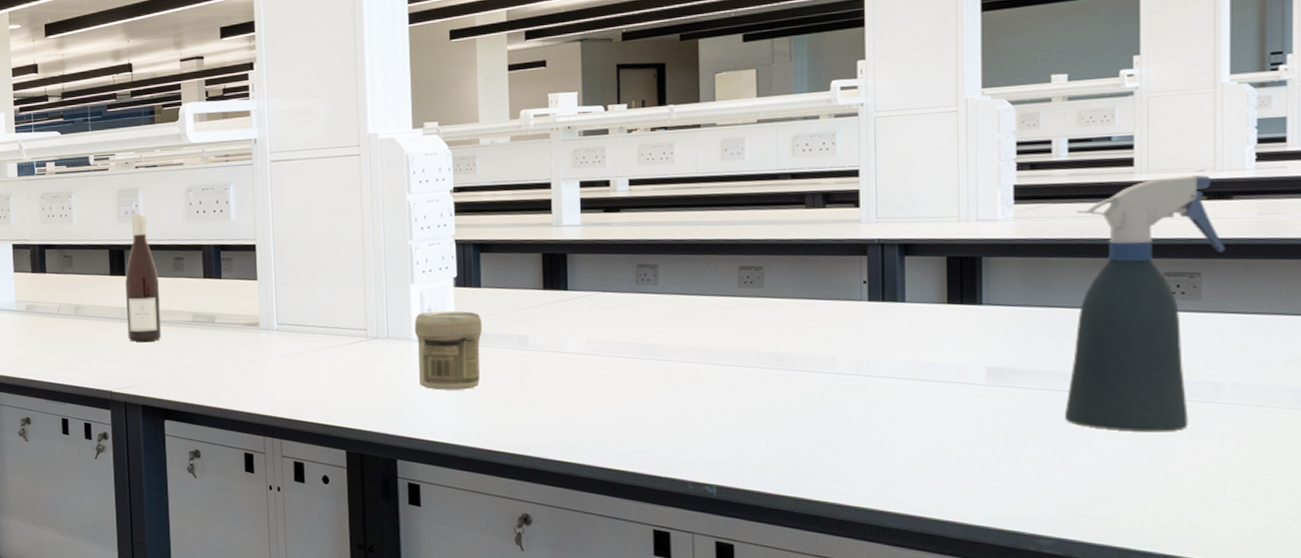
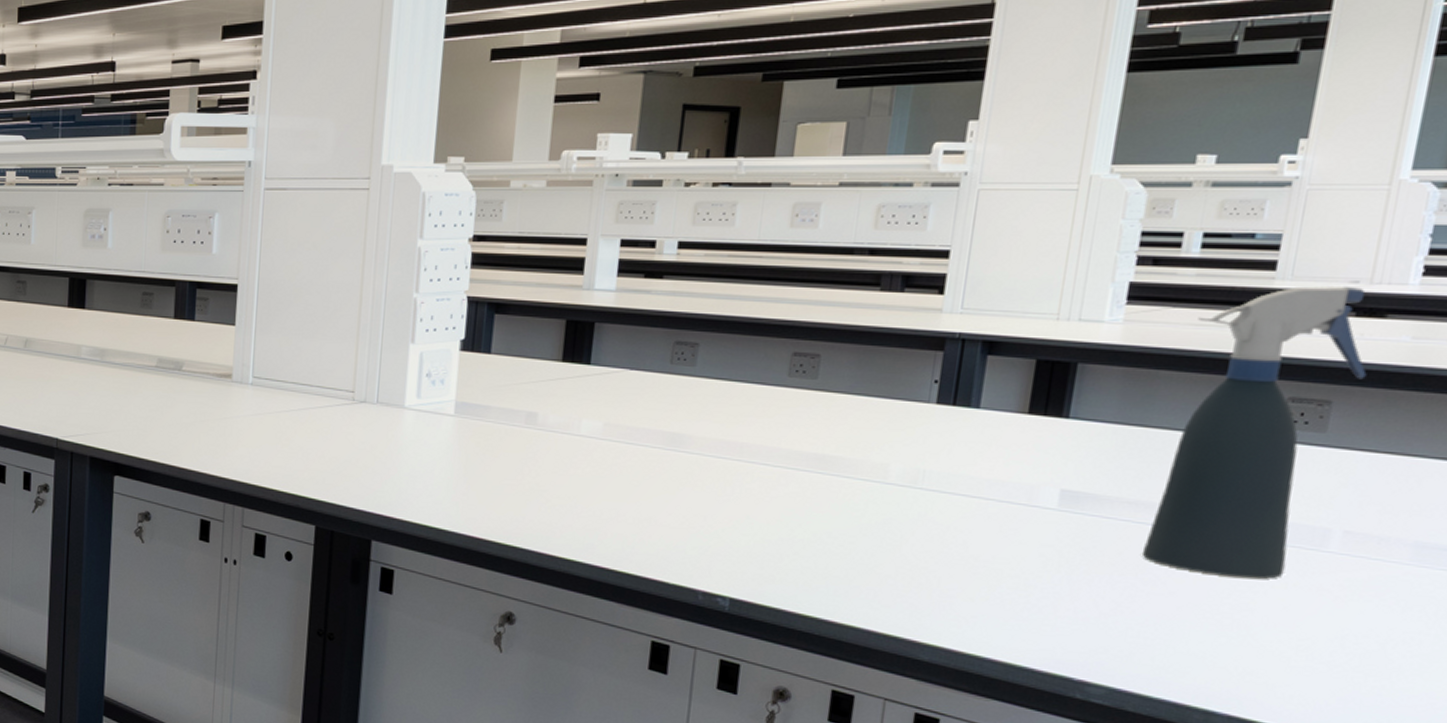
bottle: present [125,213,162,342] -> none [81,239,124,386]
jar: present [414,311,482,390] -> none [406,376,487,469]

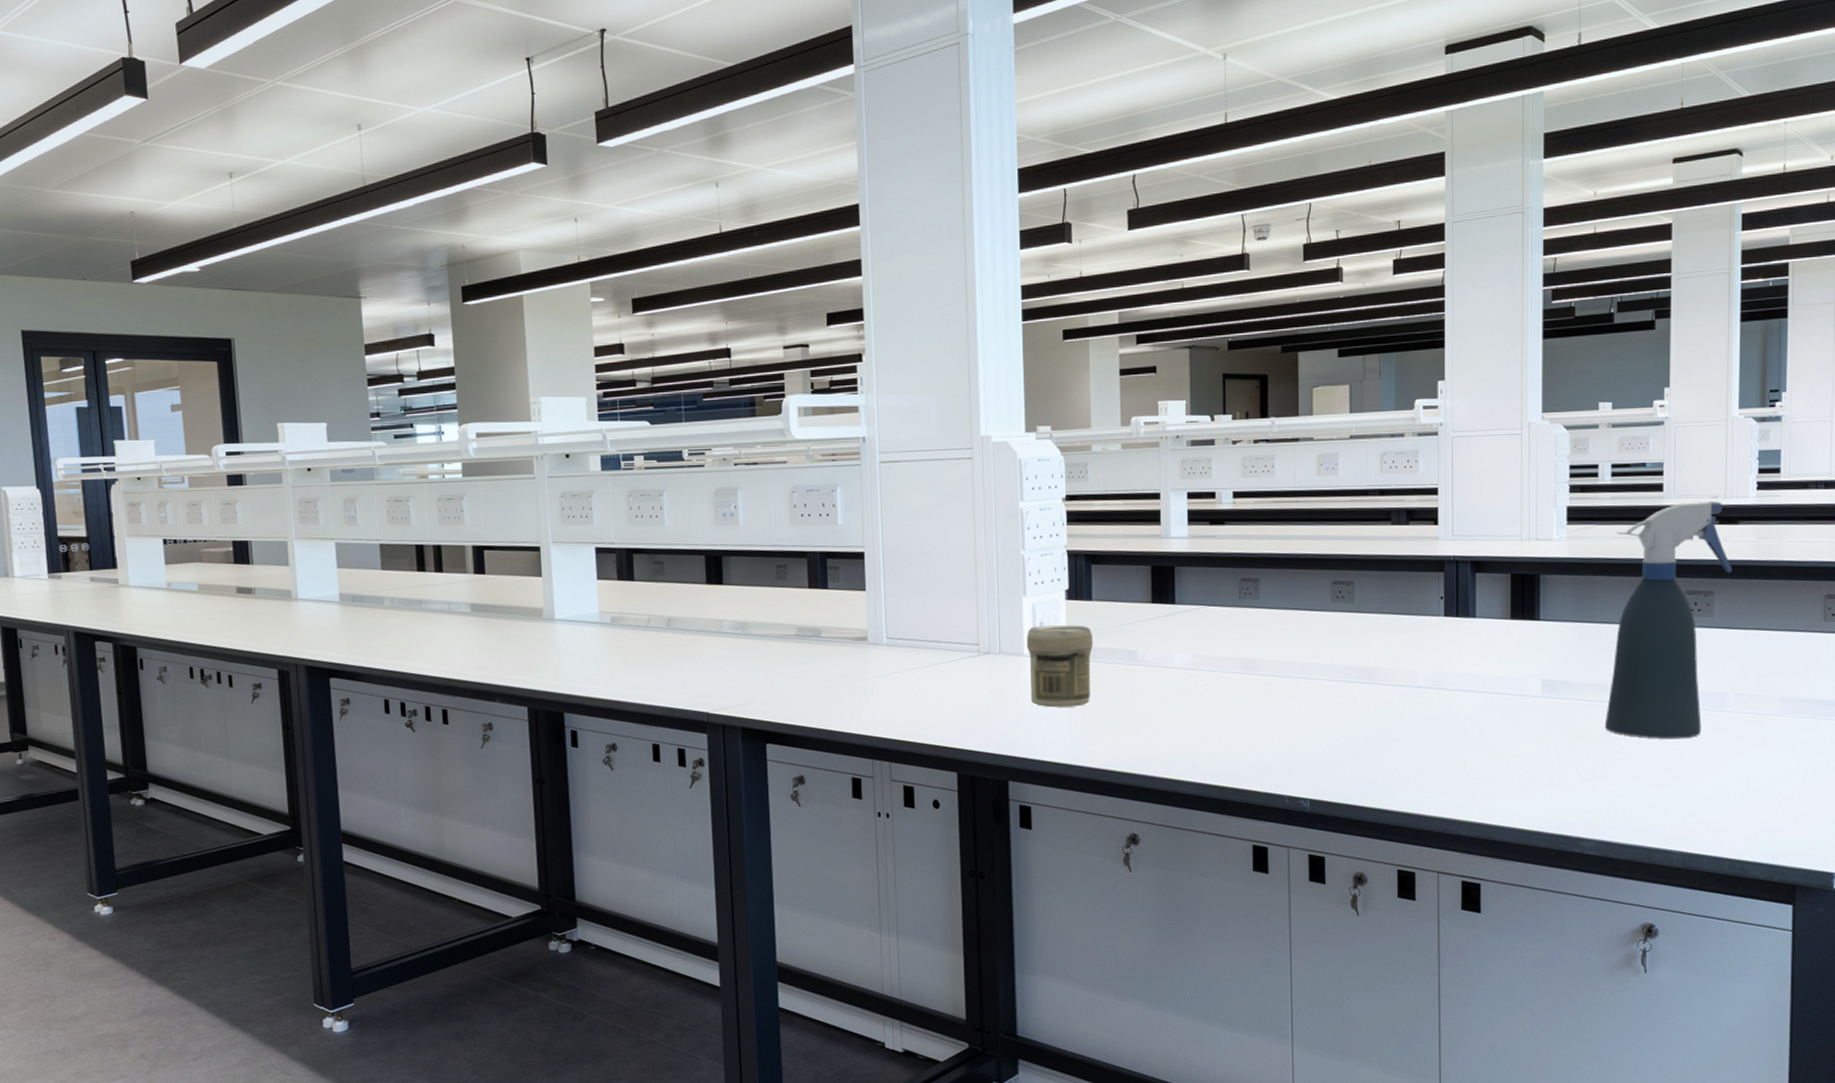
jar: none [406,376,487,469] -> present [1026,624,1093,708]

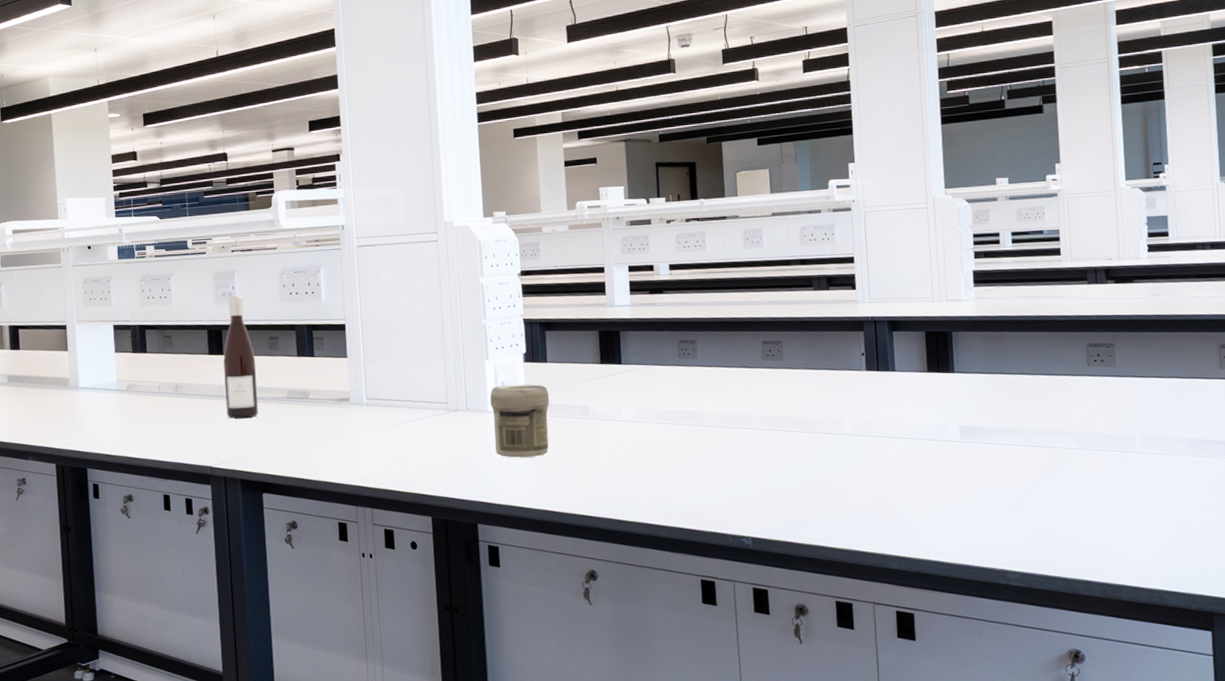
bottle: none [723,516,763,658] -> present [223,295,259,418]
spray bottle: present [1604,501,1733,738] -> none [1020,263,1131,478]

